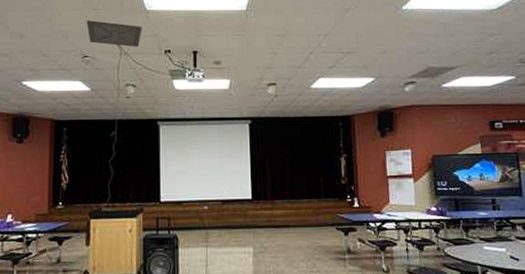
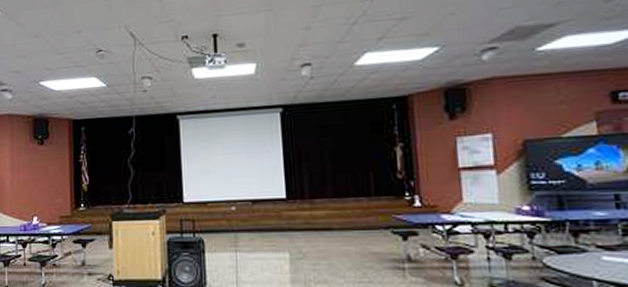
ceiling vent: present [86,20,142,48] -> none [98,11,157,37]

